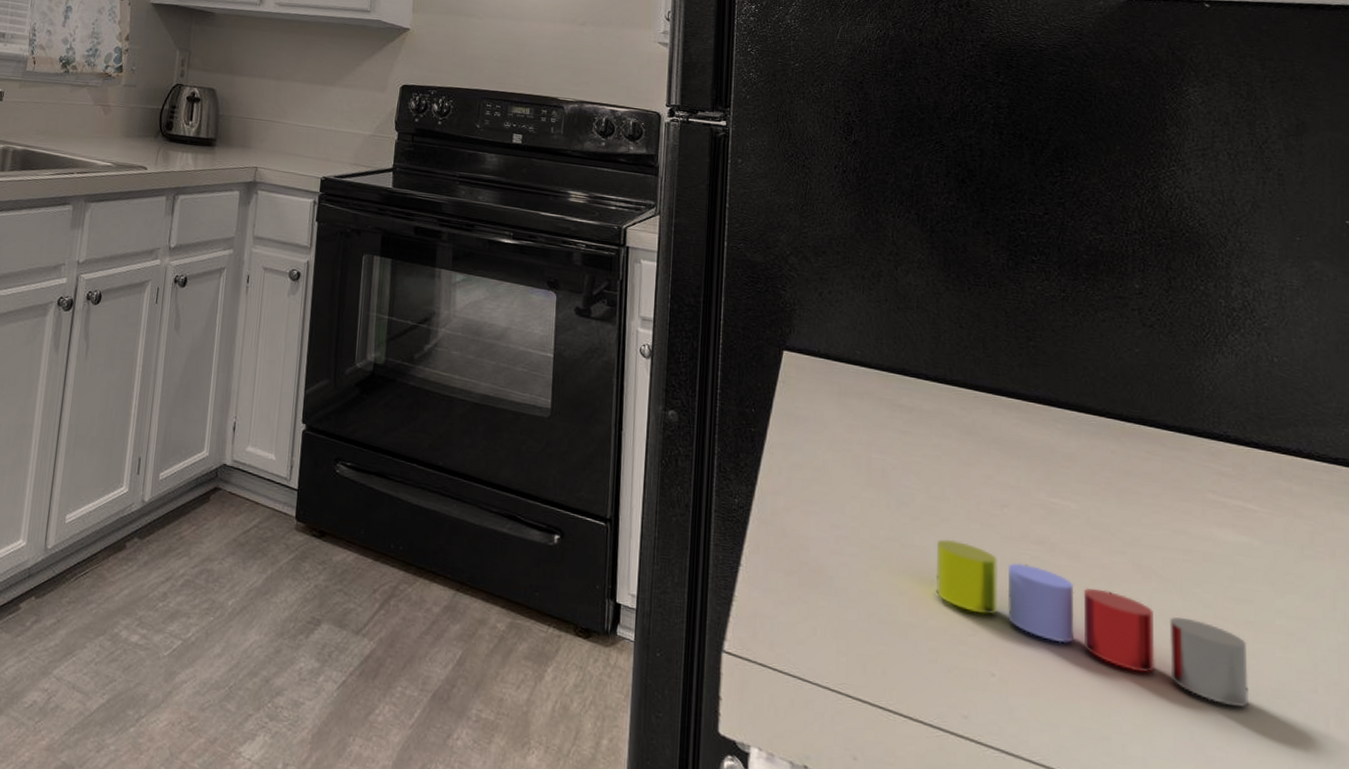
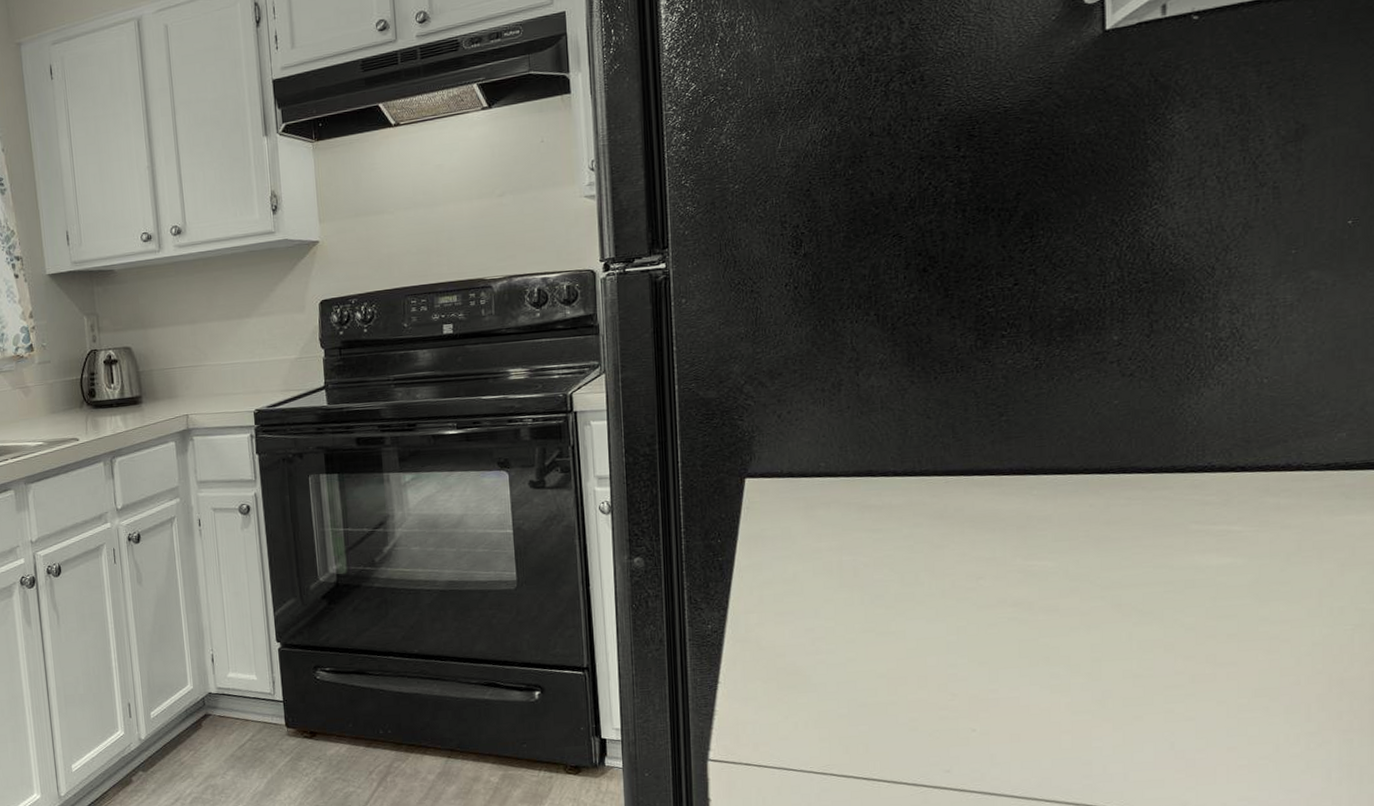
cup: present [935,538,1250,708] -> none [913,619,1231,712]

